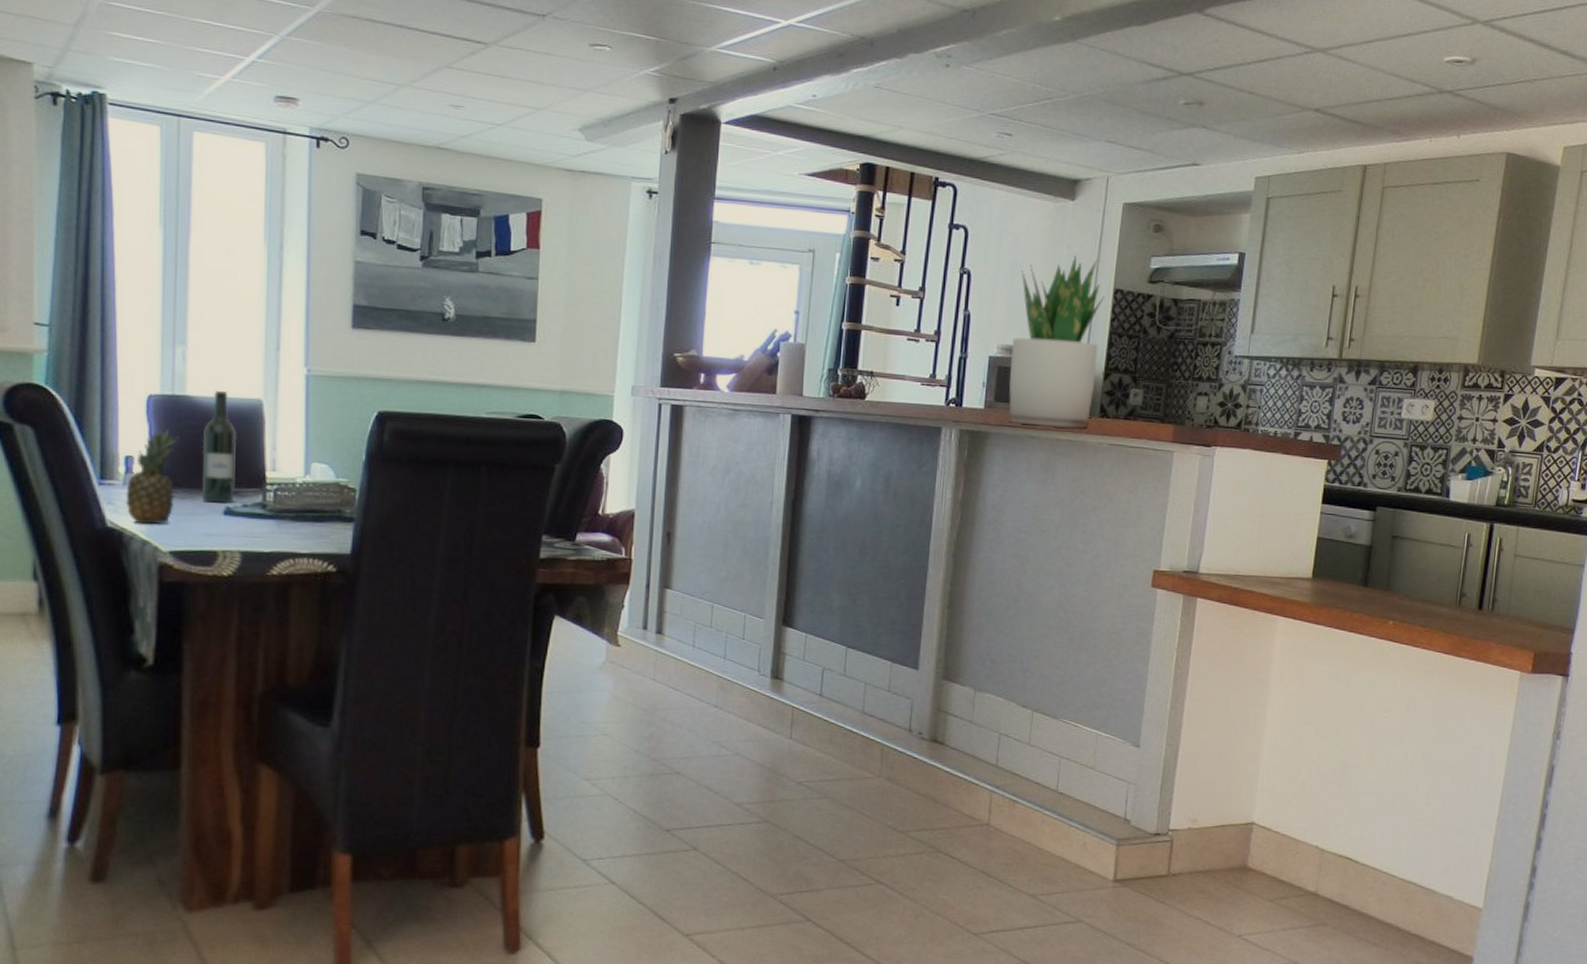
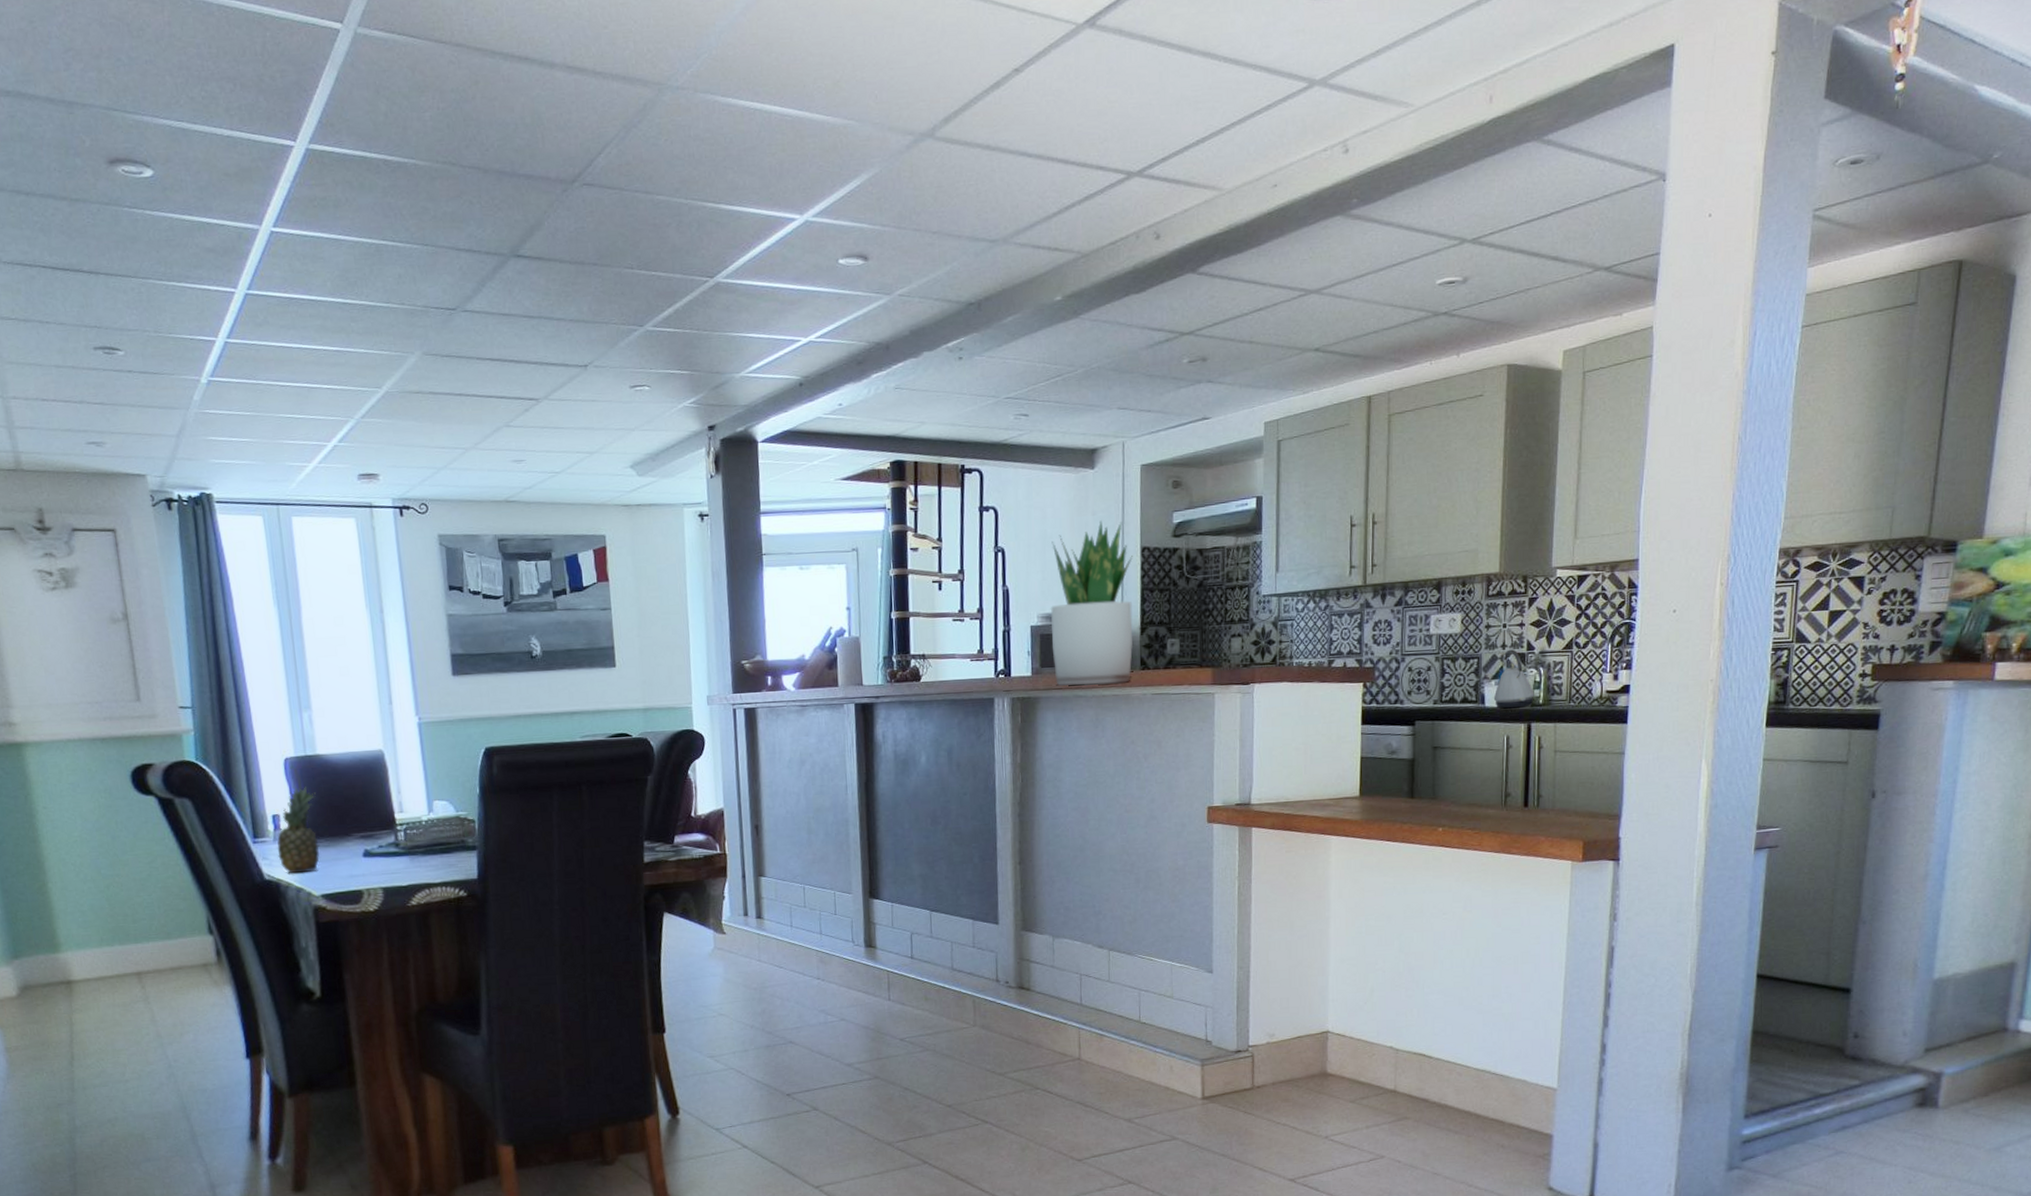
wine bottle: present [202,391,237,503] -> none [336,747,371,848]
kettle: none [1458,444,1500,507] -> present [1493,649,1534,710]

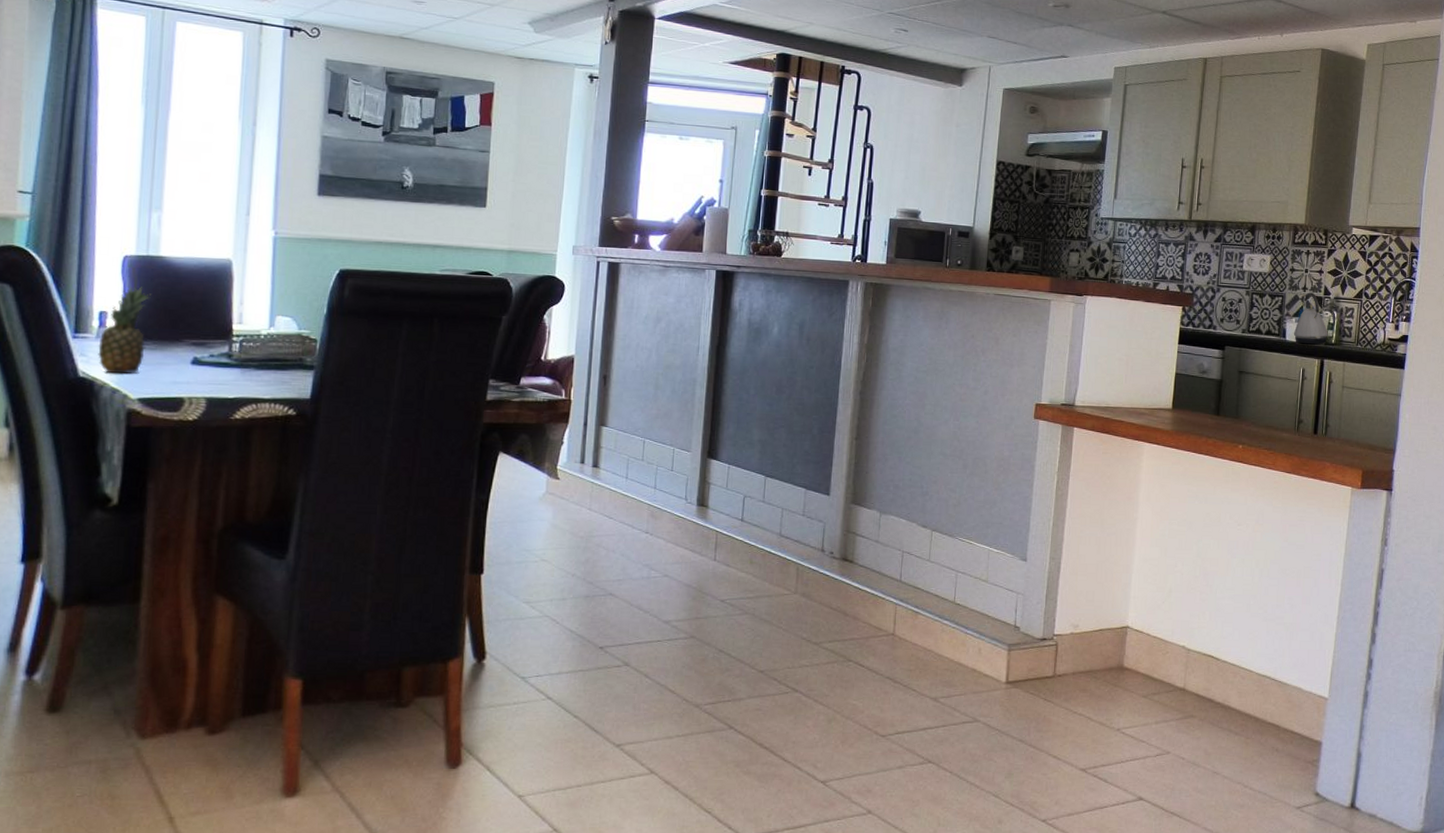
planter: present [1050,520,1134,687] -> none [907,132,990,282]

